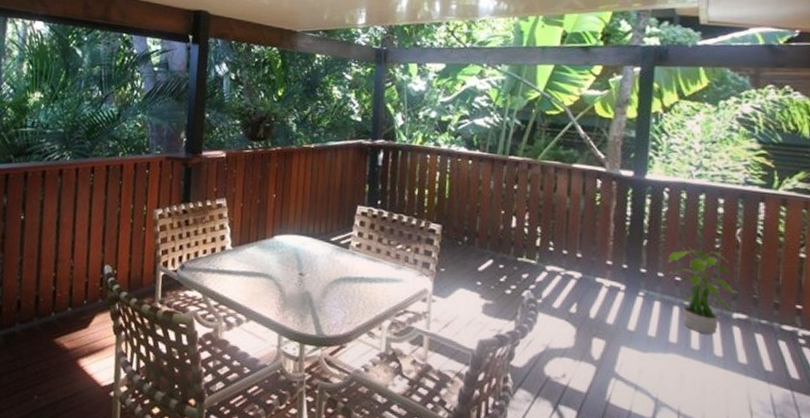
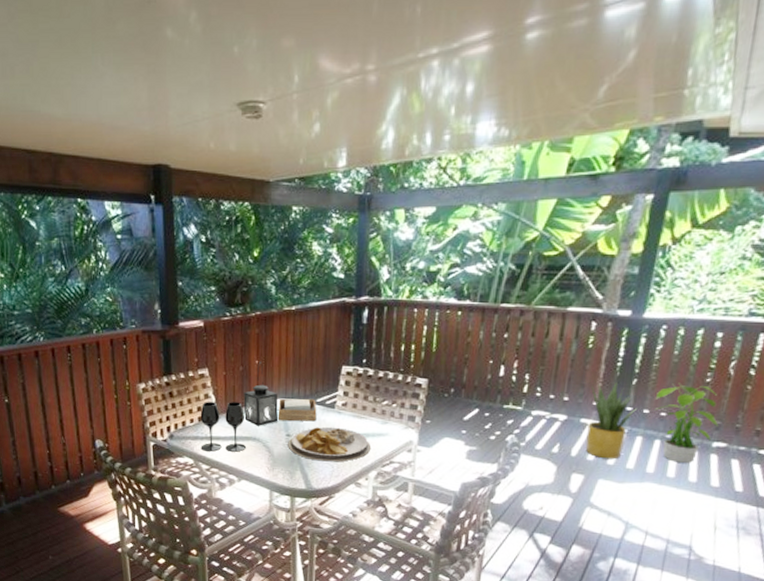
wine glass: none [211,233,259,289] -> present [200,402,246,452]
lantern: none [257,195,293,263] -> present [243,361,278,426]
napkin holder: none [291,234,331,262] -> present [277,398,317,422]
platter: none [300,267,384,308] -> present [288,427,370,462]
planter: none [603,242,652,325] -> present [585,382,638,460]

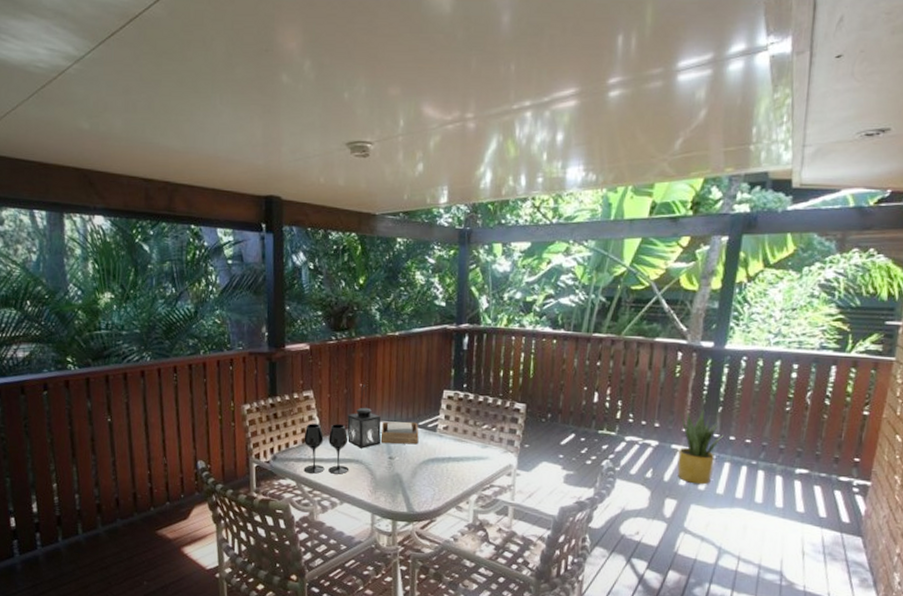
platter: present [288,427,370,462] -> none [390,450,471,486]
potted plant: present [654,382,719,463] -> none [740,411,800,489]

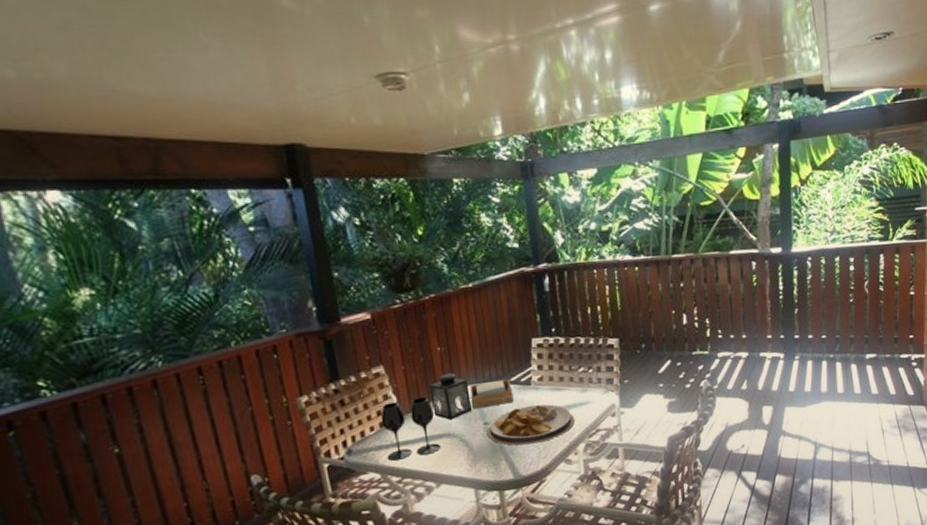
platter: none [390,450,471,486] -> present [487,404,574,445]
planter: present [677,410,725,485] -> none [763,314,804,387]

